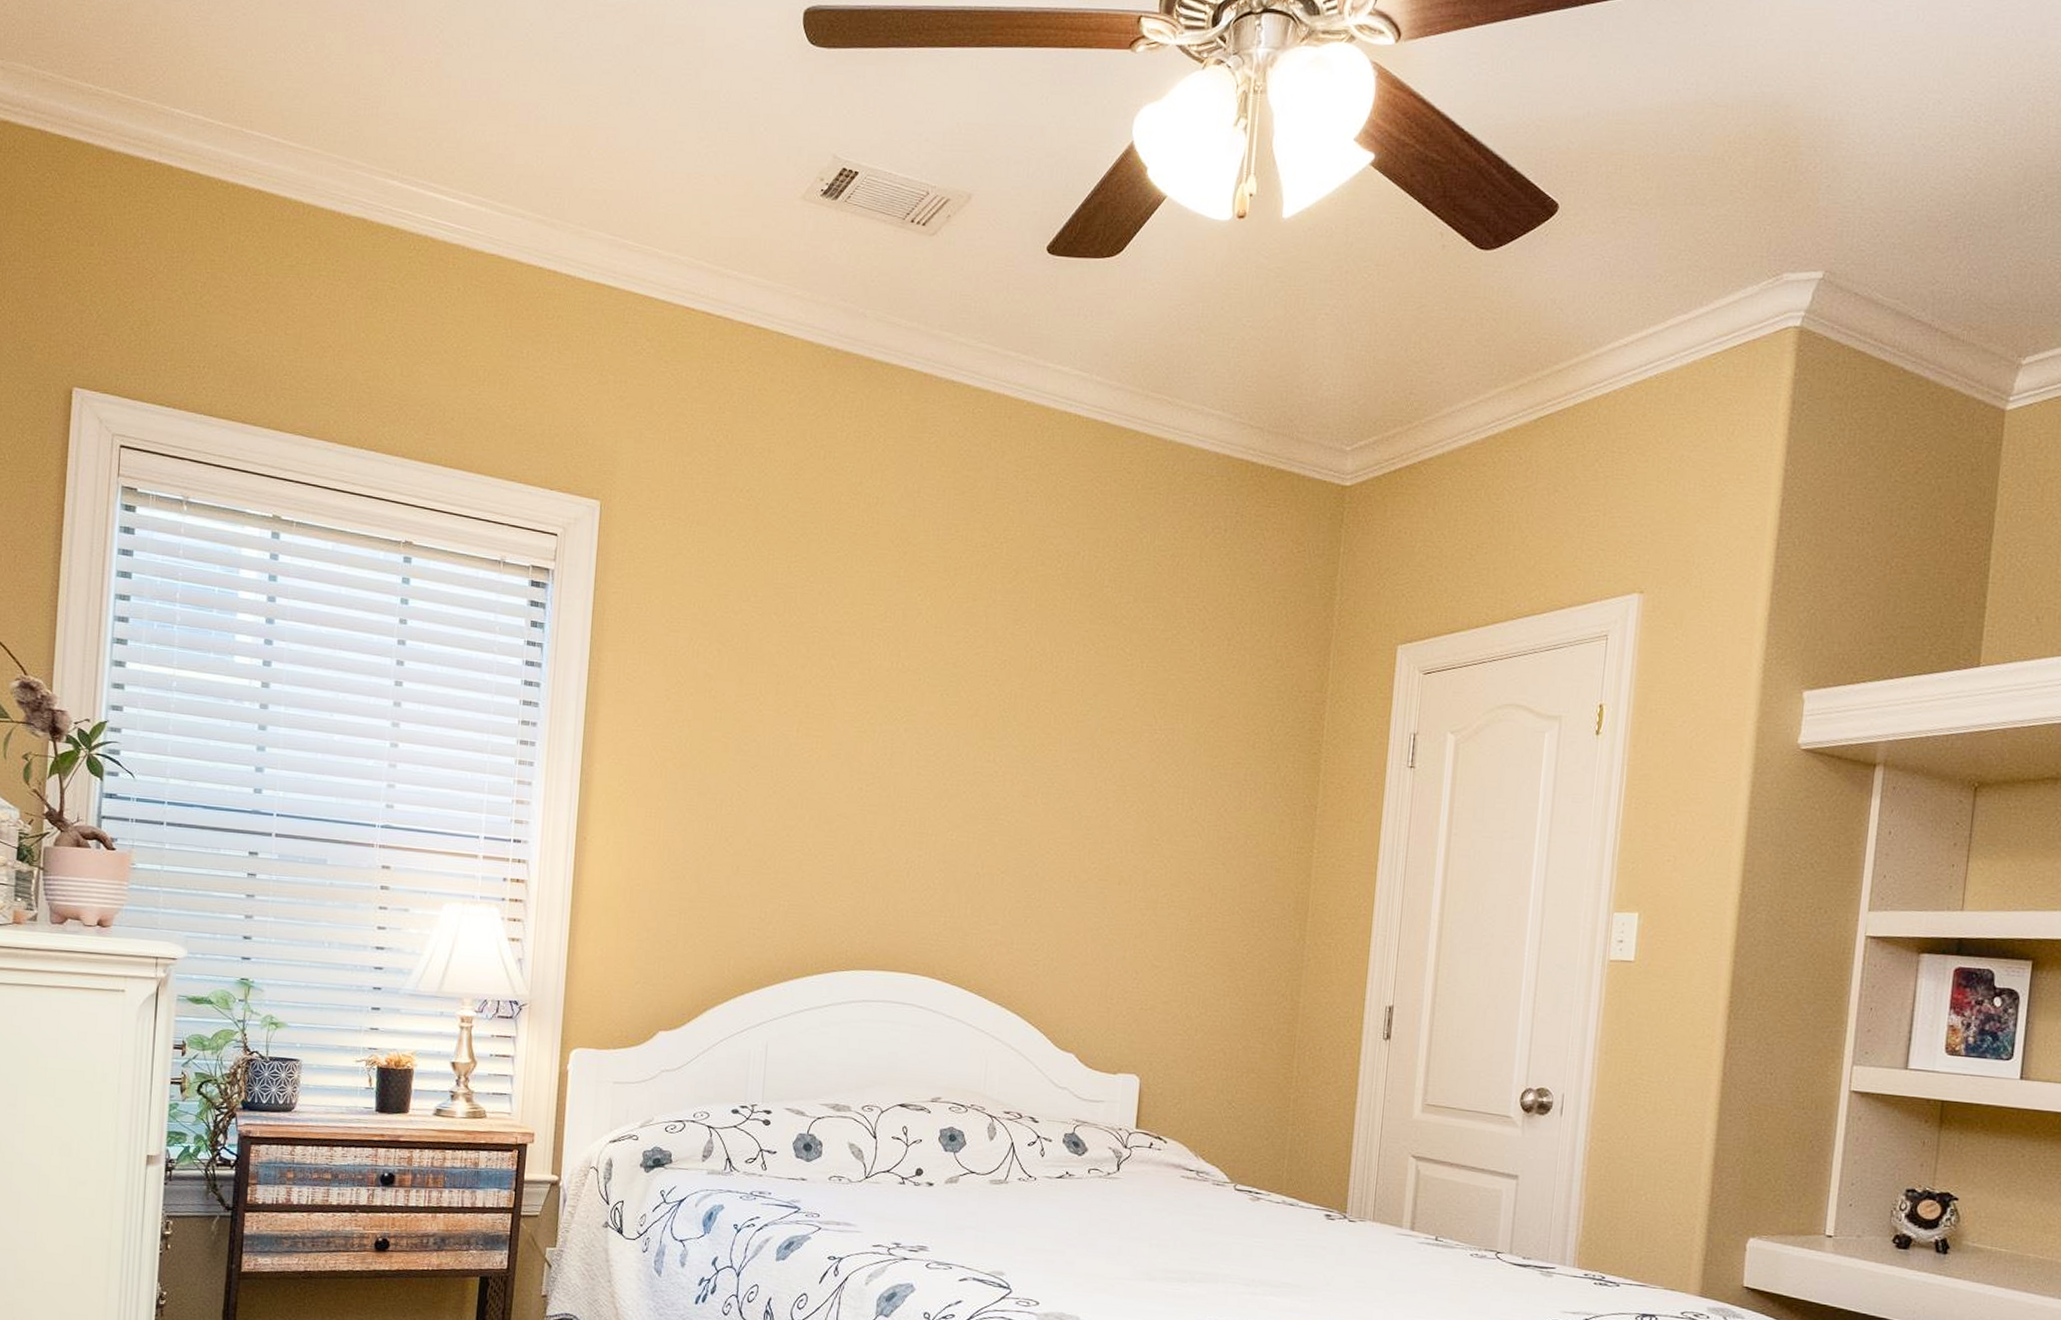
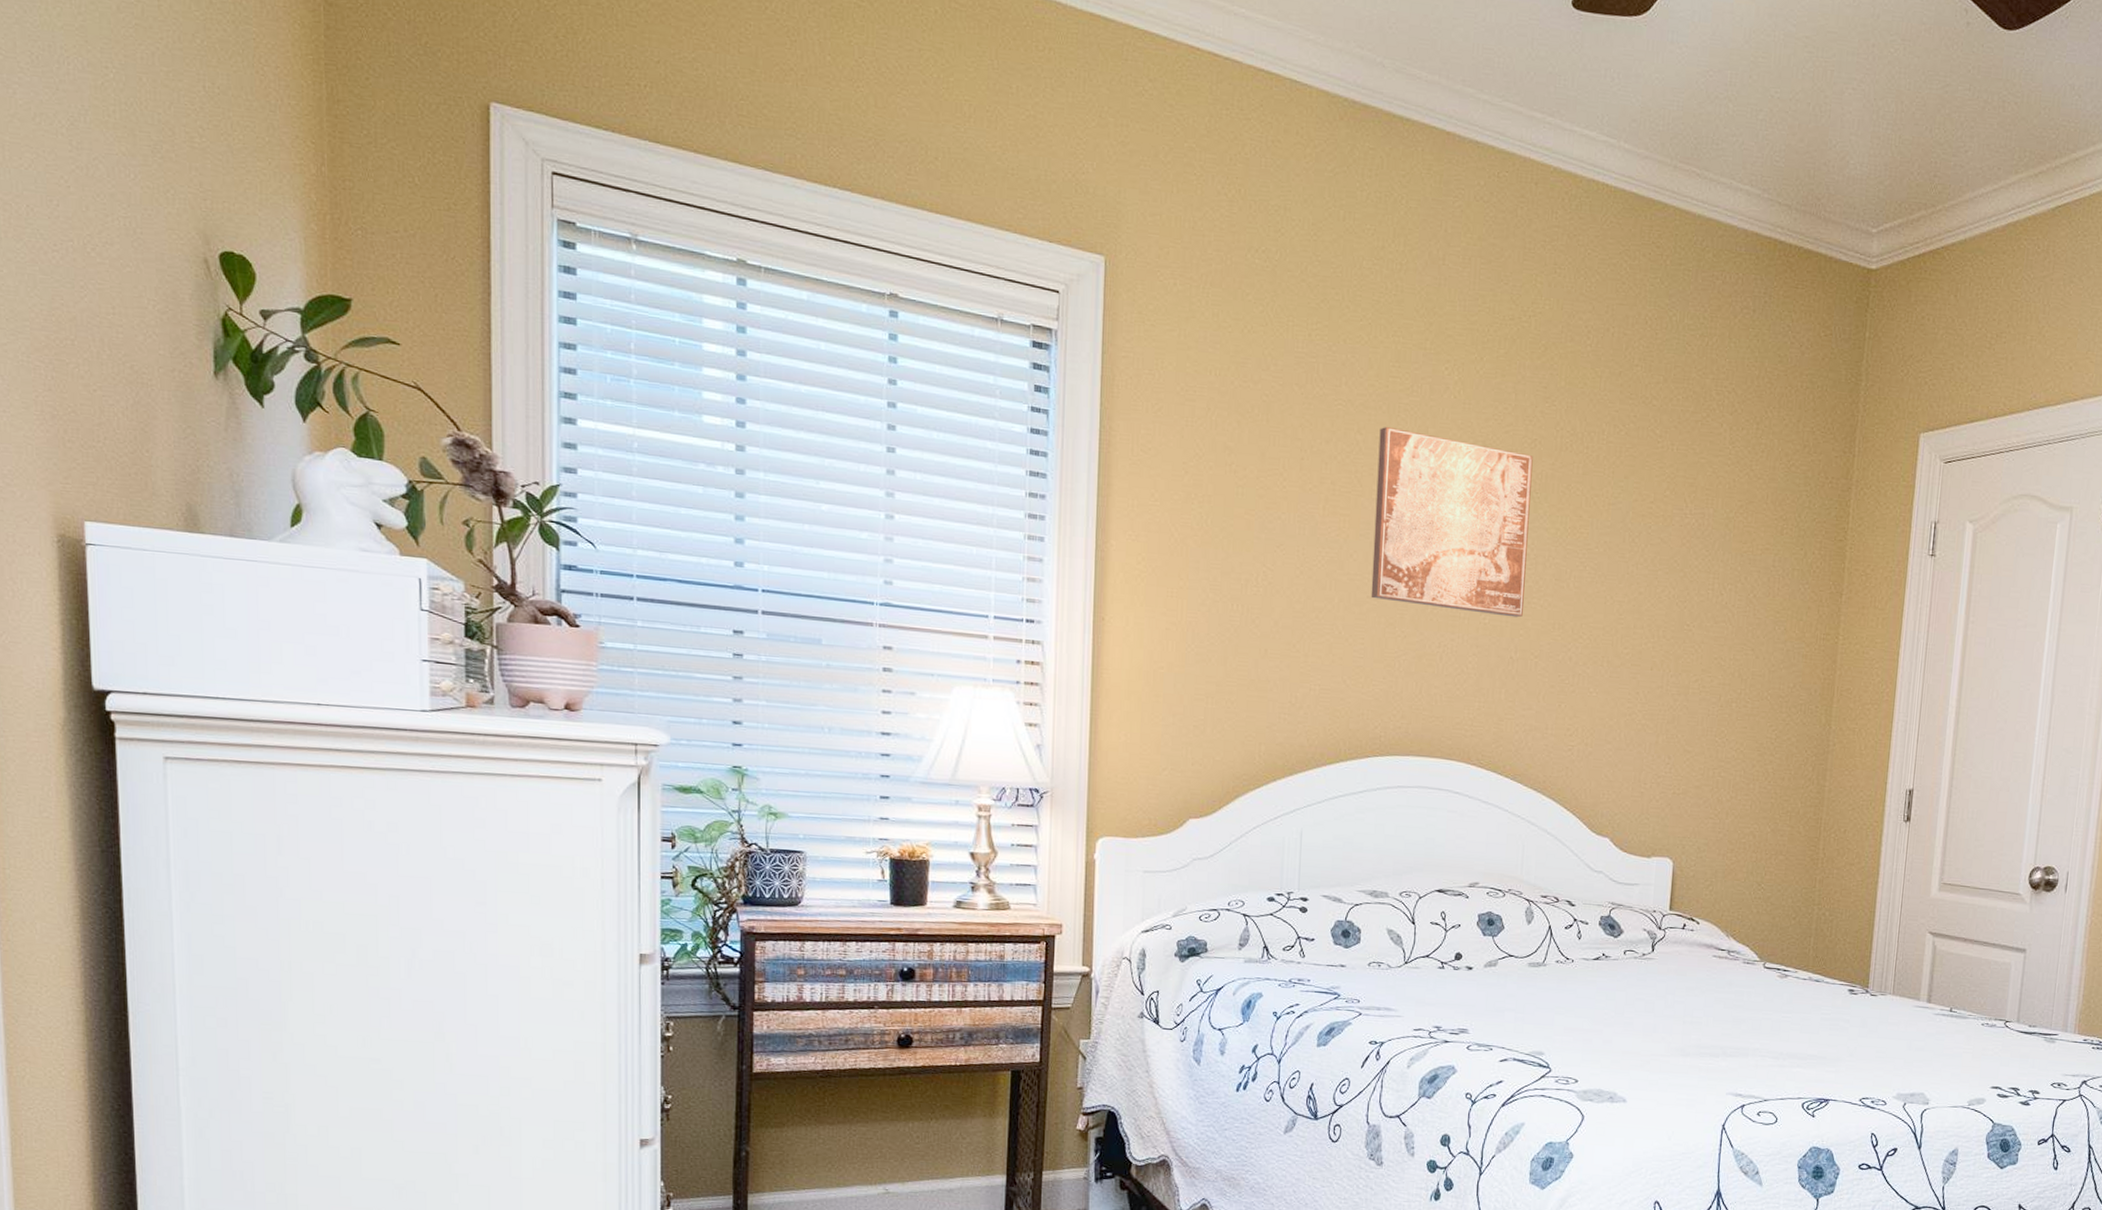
wall art: none [840,652,1003,834] -> present [1371,427,1533,618]

